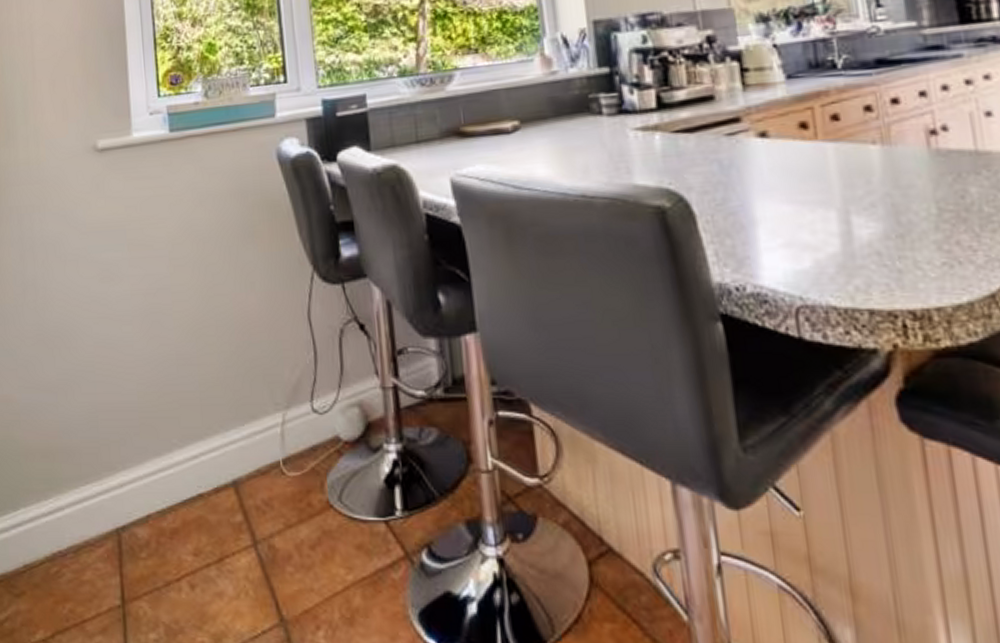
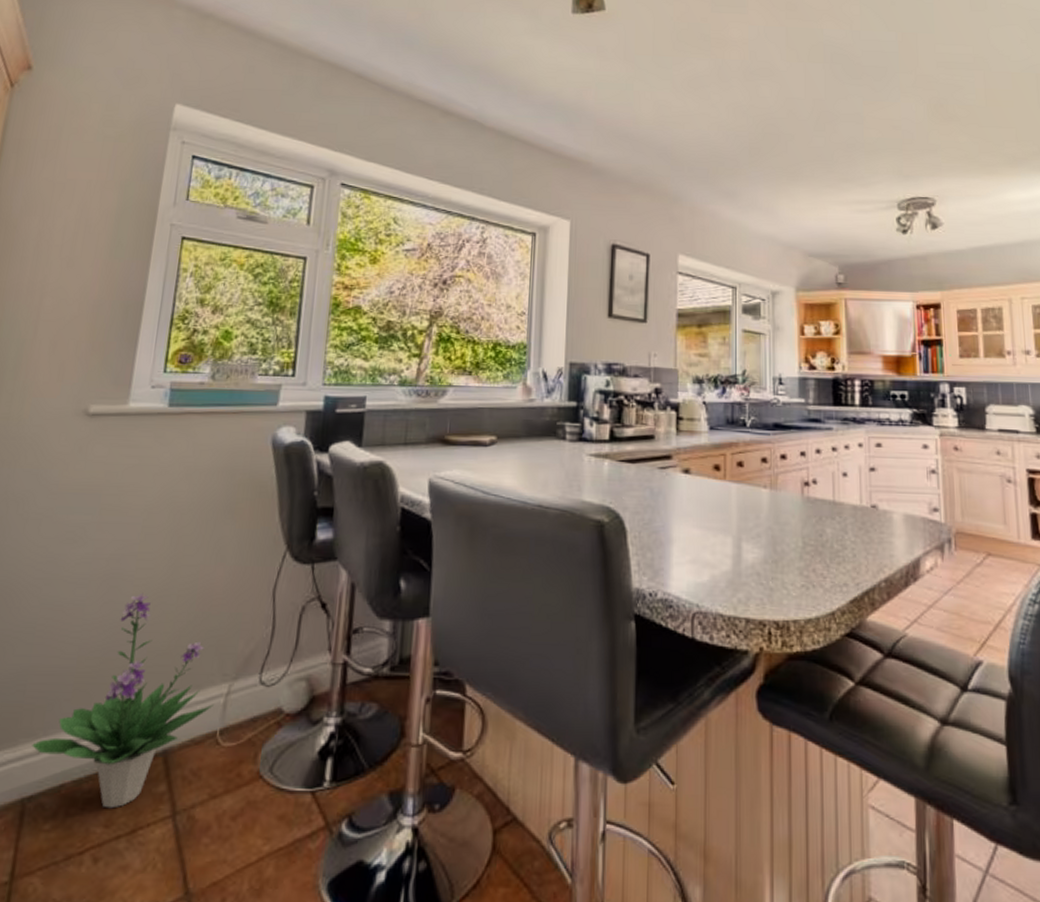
potted plant: none [115,325,271,538] -> present [32,592,213,809]

